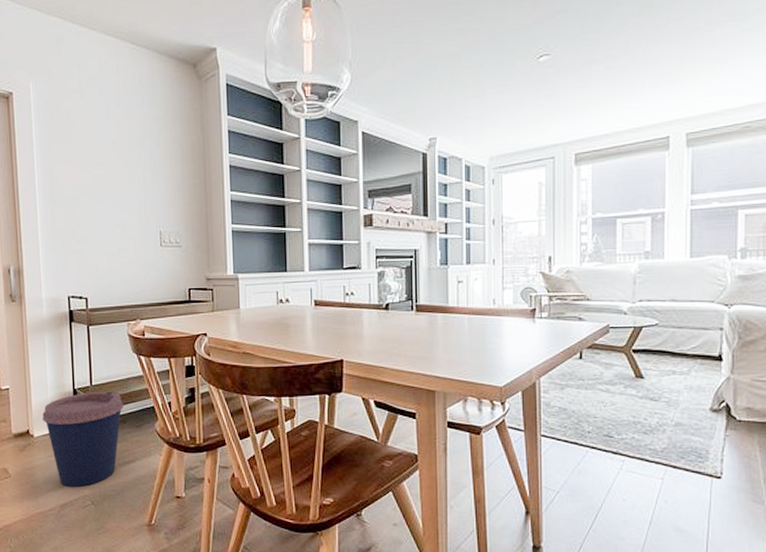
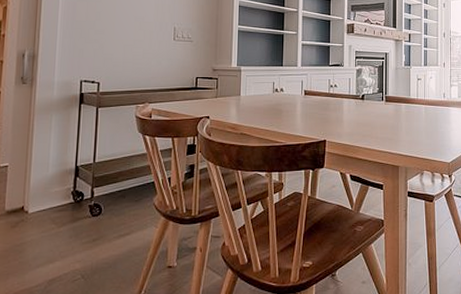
coffee cup: present [42,391,124,487] -> none [40,168,125,262]

